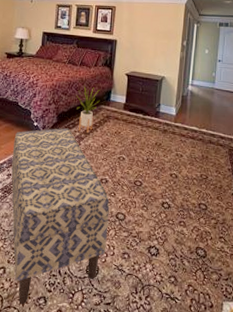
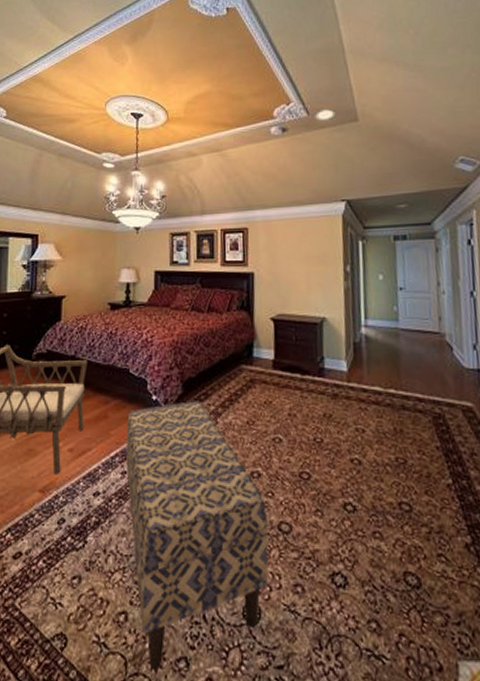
house plant: present [76,85,100,133] -> none [206,338,238,405]

